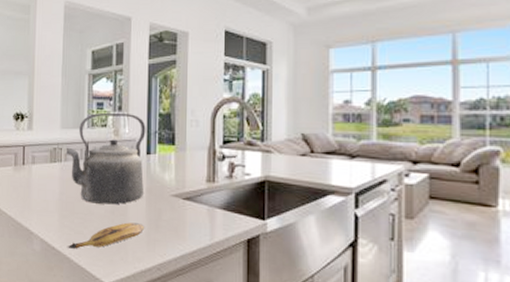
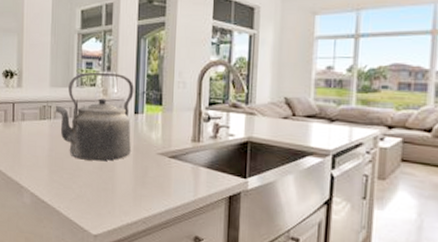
banana: present [66,222,145,249] -> none [56,178,132,203]

